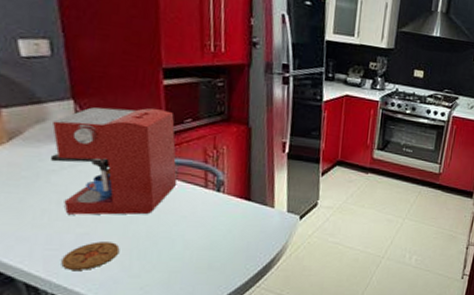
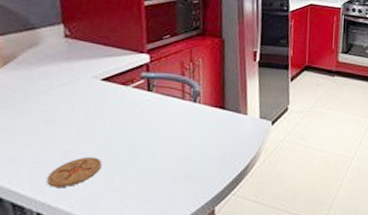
coffee maker: present [49,107,178,215] -> none [40,28,157,132]

